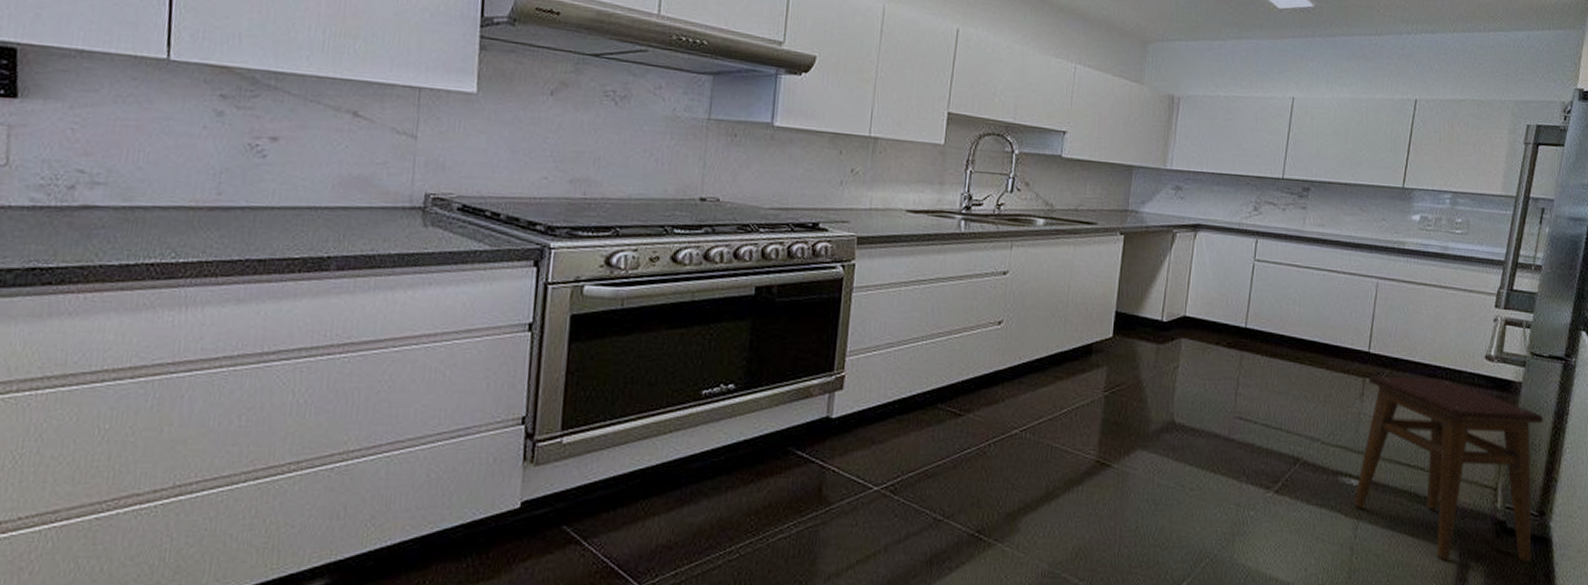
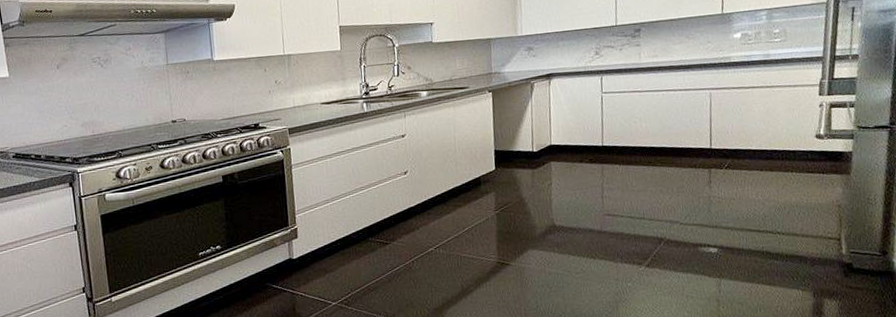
stool: present [1353,376,1544,562] -> none [713,159,880,300]

